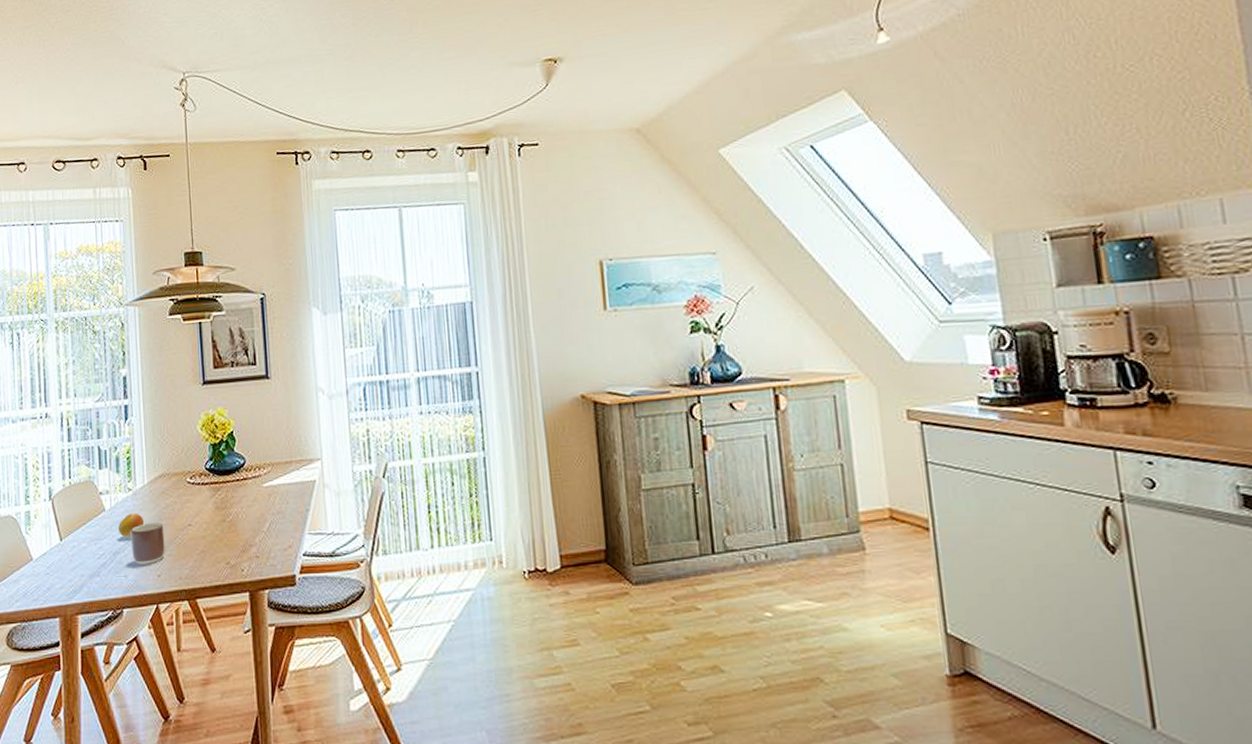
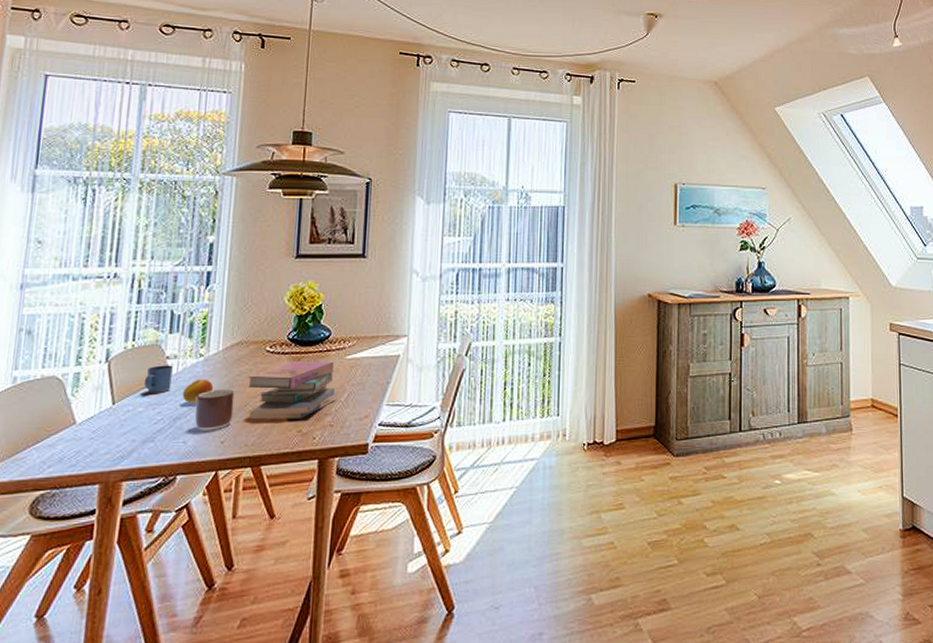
mug: none [84,500,107,529] -> present [144,365,173,393]
books: none [174,490,259,552] -> present [248,361,337,420]

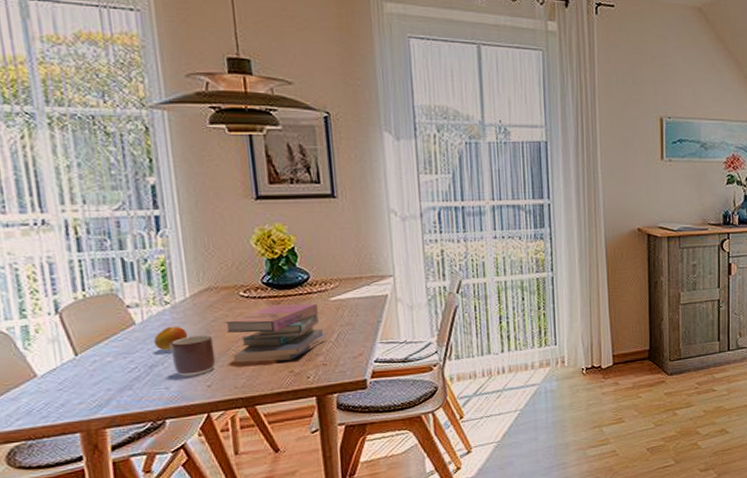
mug: present [144,365,173,393] -> none [106,314,139,343]

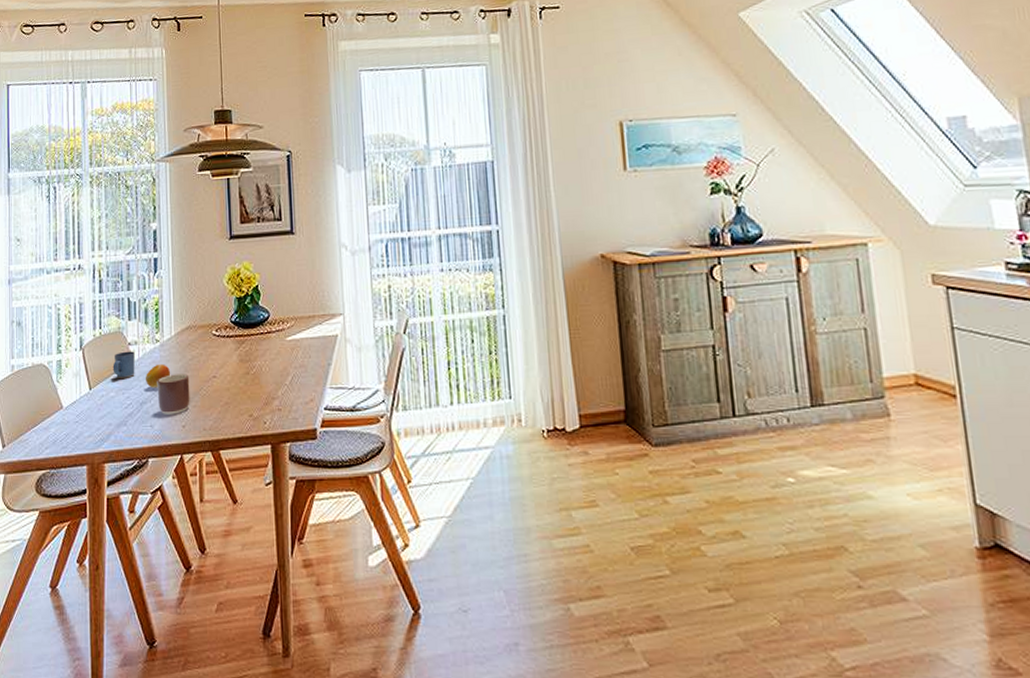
mug: none [106,314,139,343] -> present [112,351,135,378]
books: present [225,303,326,363] -> none [200,343,282,404]

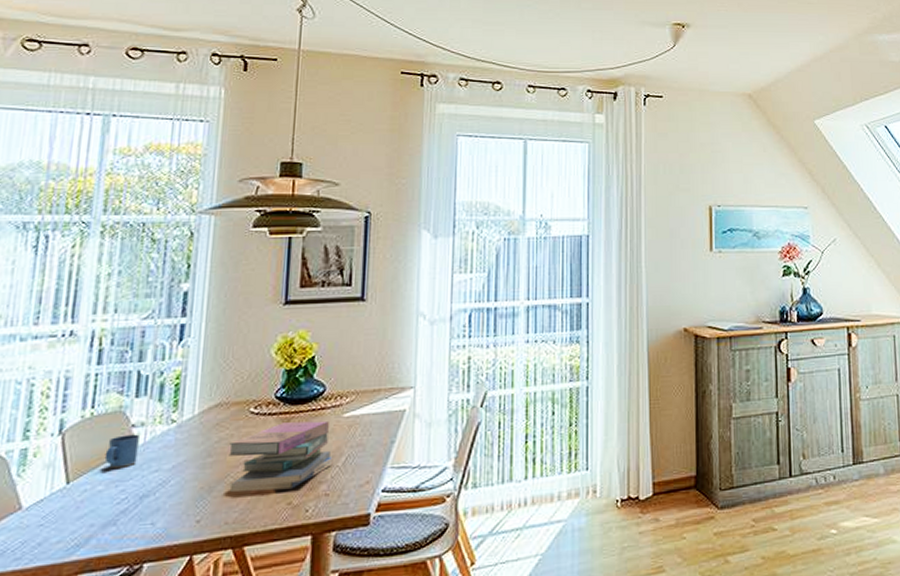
fruit: present [146,363,171,388] -> none [151,448,188,478]
mug: present [157,374,190,414] -> none [165,459,213,509]
books: none [200,343,282,404] -> present [229,420,333,493]

